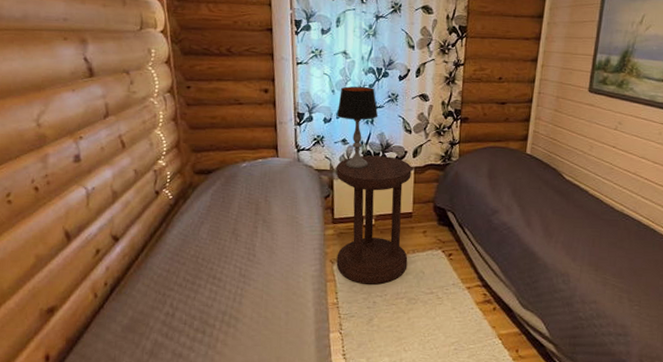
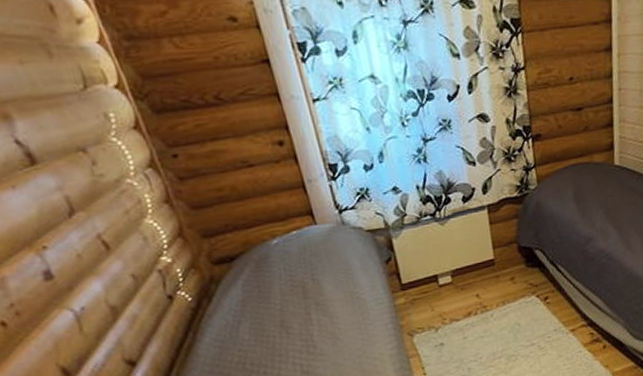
side table: present [336,155,412,285] -> none [392,198,500,352]
table lamp: present [337,86,378,169] -> none [377,116,432,221]

